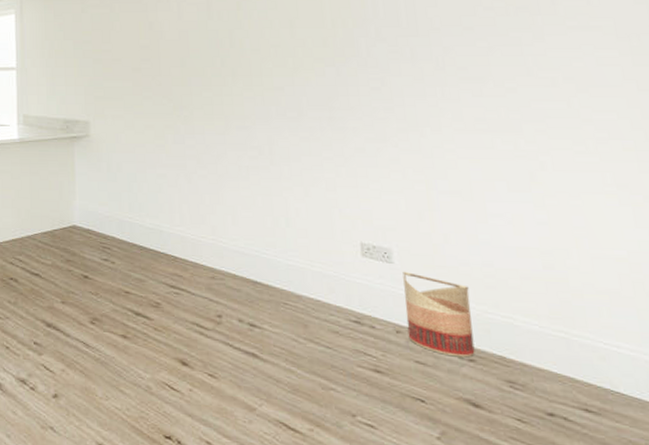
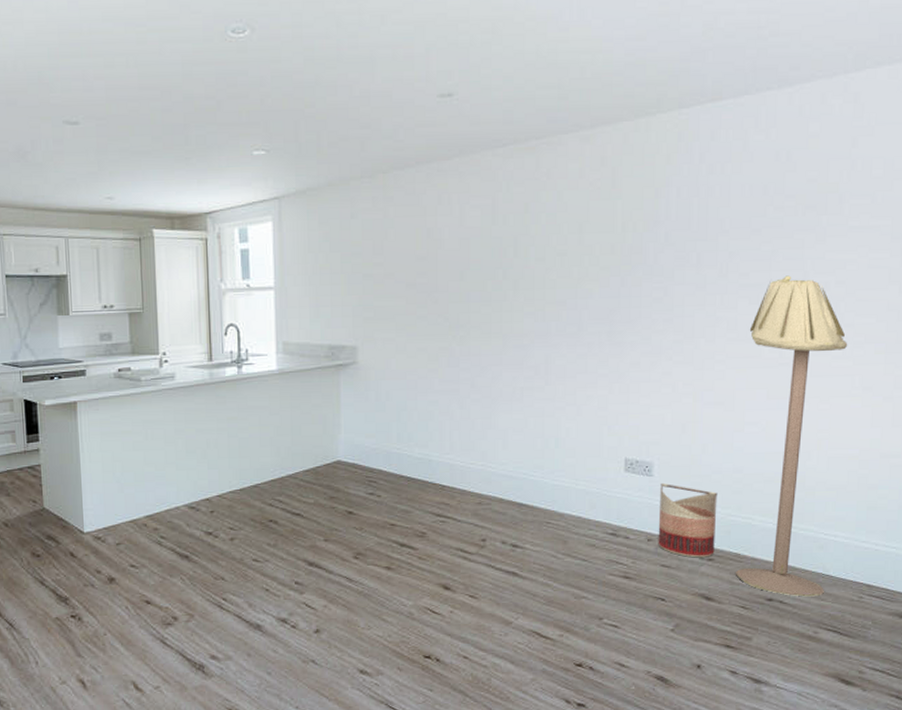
floor lamp: none [476,70,618,417] -> present [736,275,848,597]

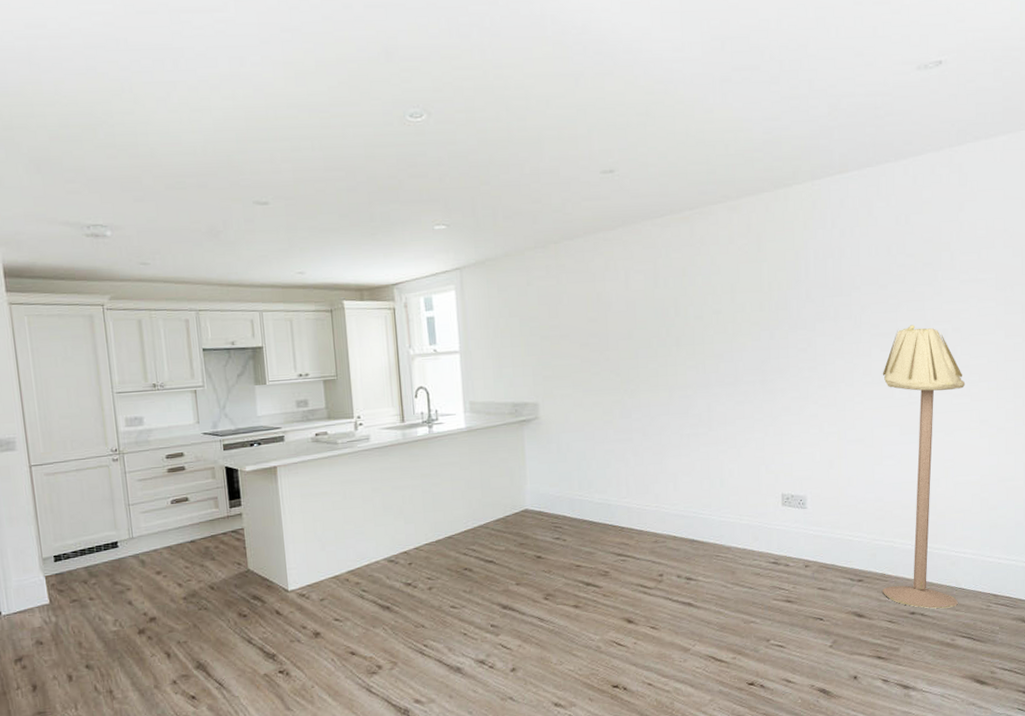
basket: present [658,482,718,558] -> none [813,514,864,580]

